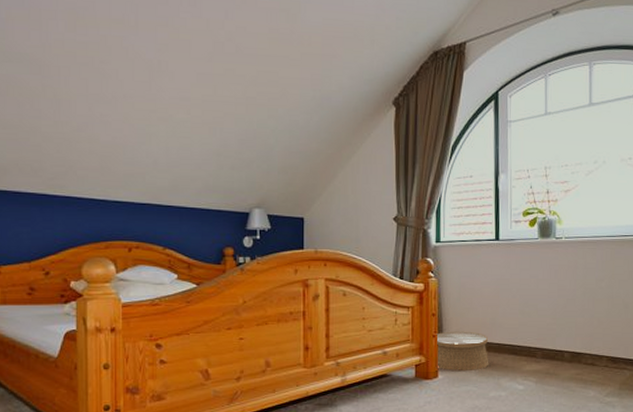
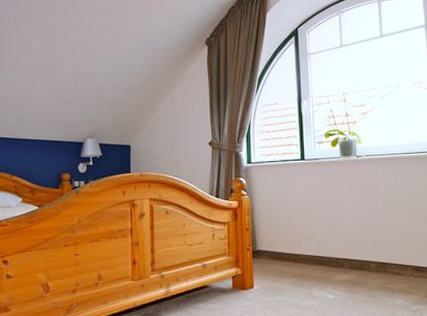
woven basket: present [436,331,489,370] -> none [250,244,301,281]

